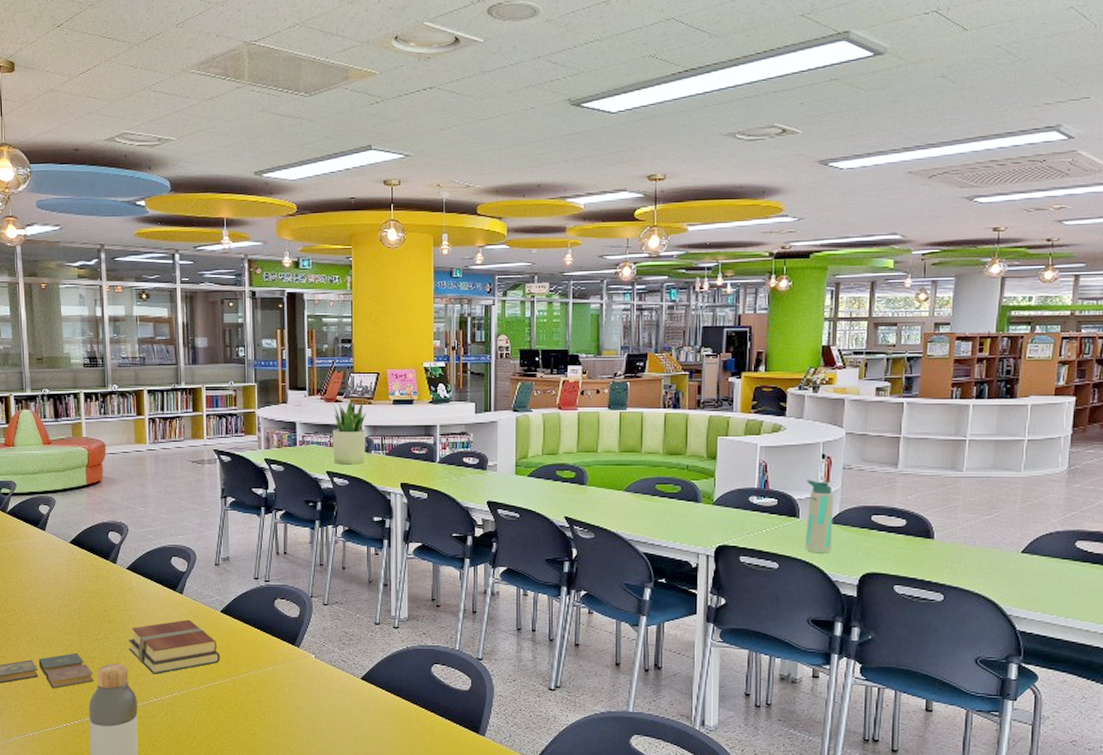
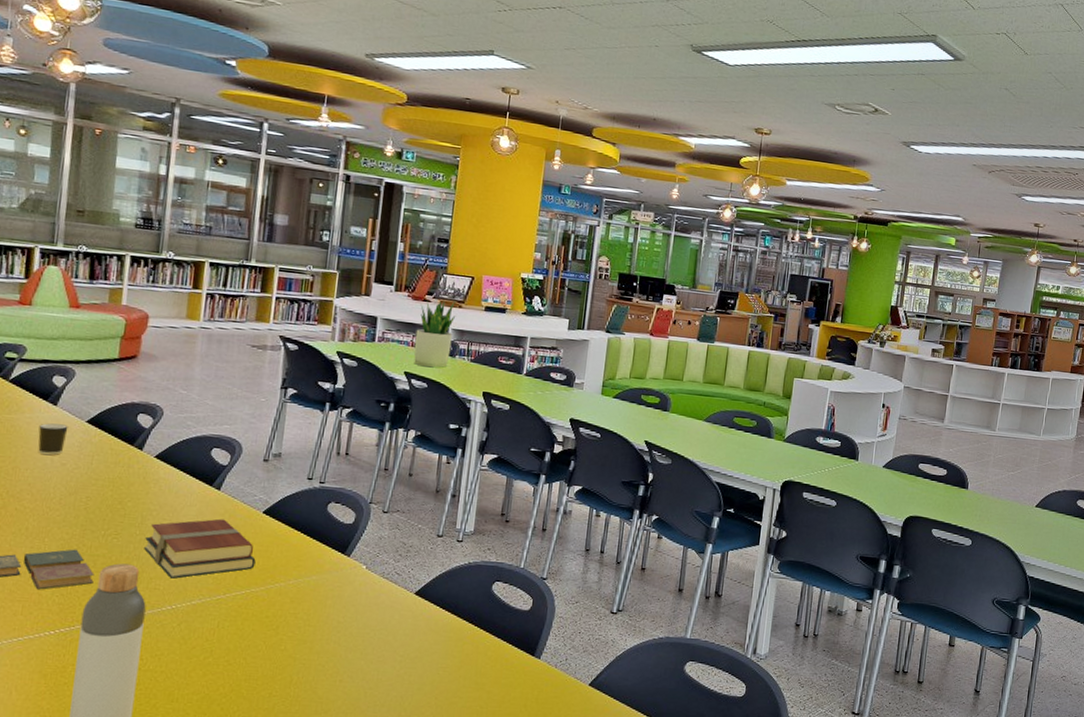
mug: none [35,546,57,574] -> present [38,423,68,455]
water bottle: present [804,480,834,554] -> none [860,426,889,496]

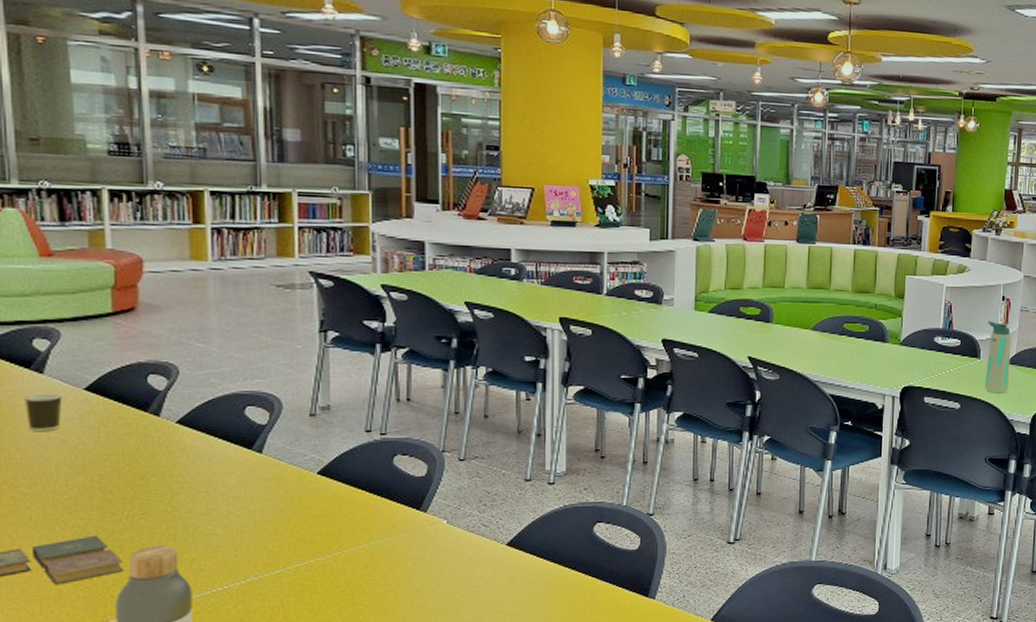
books: present [144,518,256,579] -> none [179,485,316,556]
planter: present [414,300,456,368] -> none [473,217,518,295]
water bottle: none [860,426,889,496] -> present [984,321,1012,393]

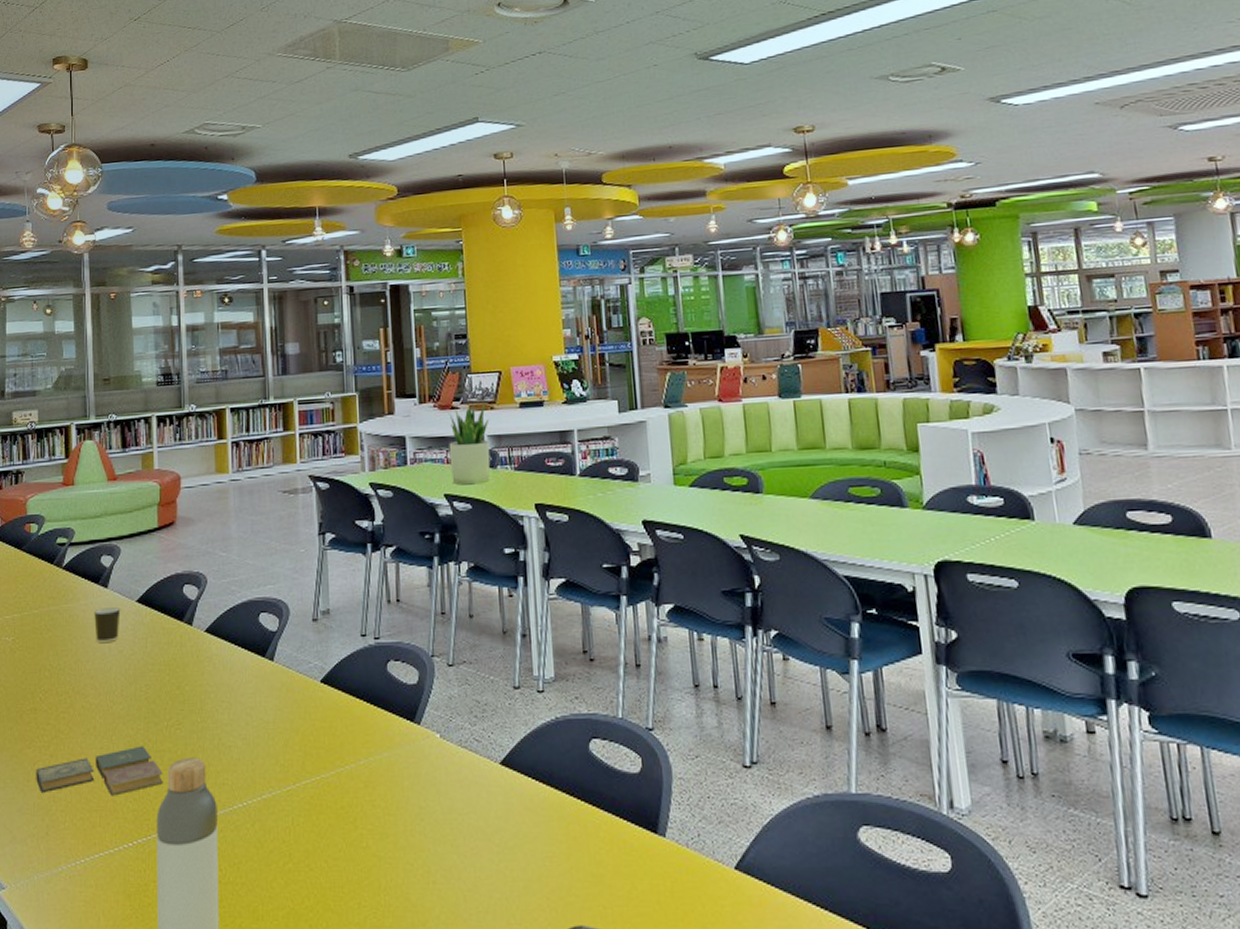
planter: none [473,217,518,295] -> present [449,403,491,485]
water bottle: present [984,321,1012,393] -> none [1035,471,1084,565]

